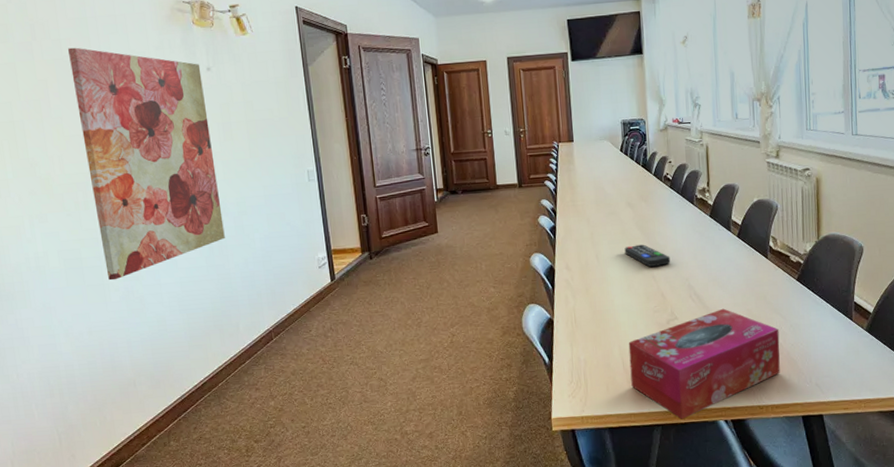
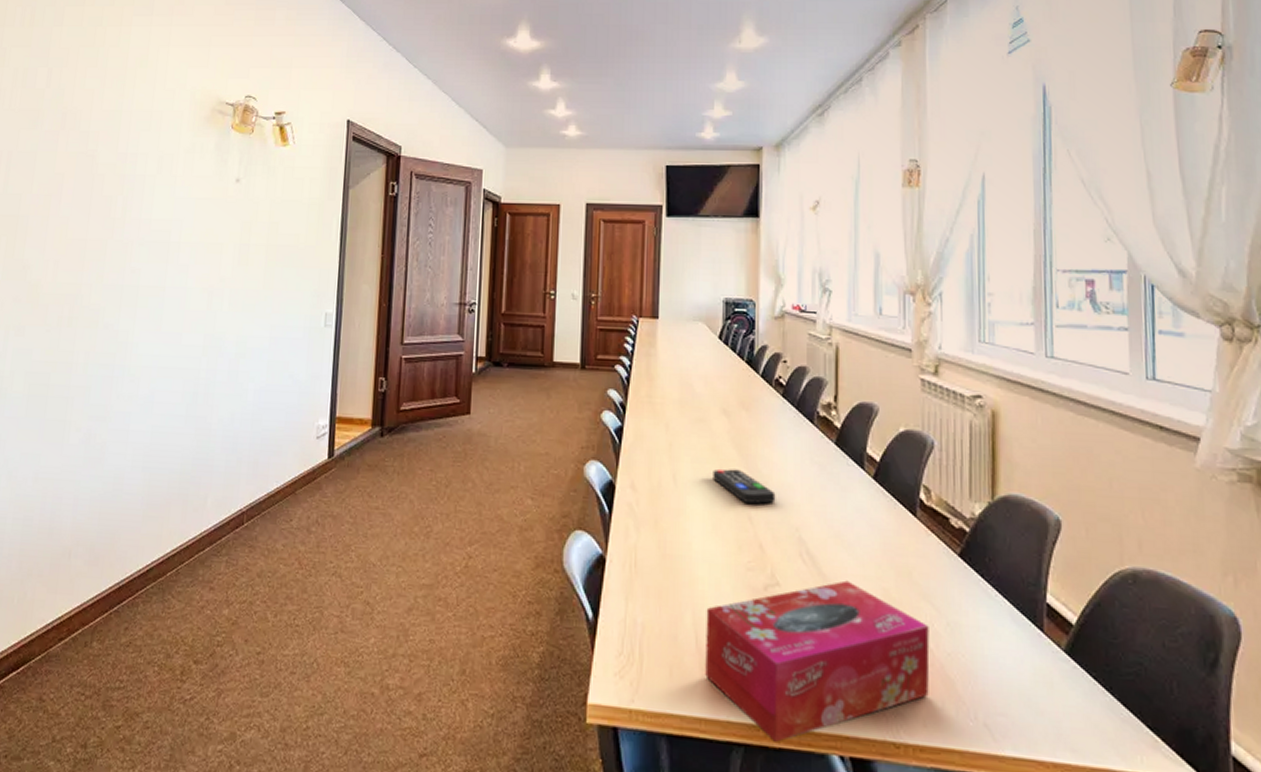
wall art: present [68,47,225,281] -> none [72,141,230,418]

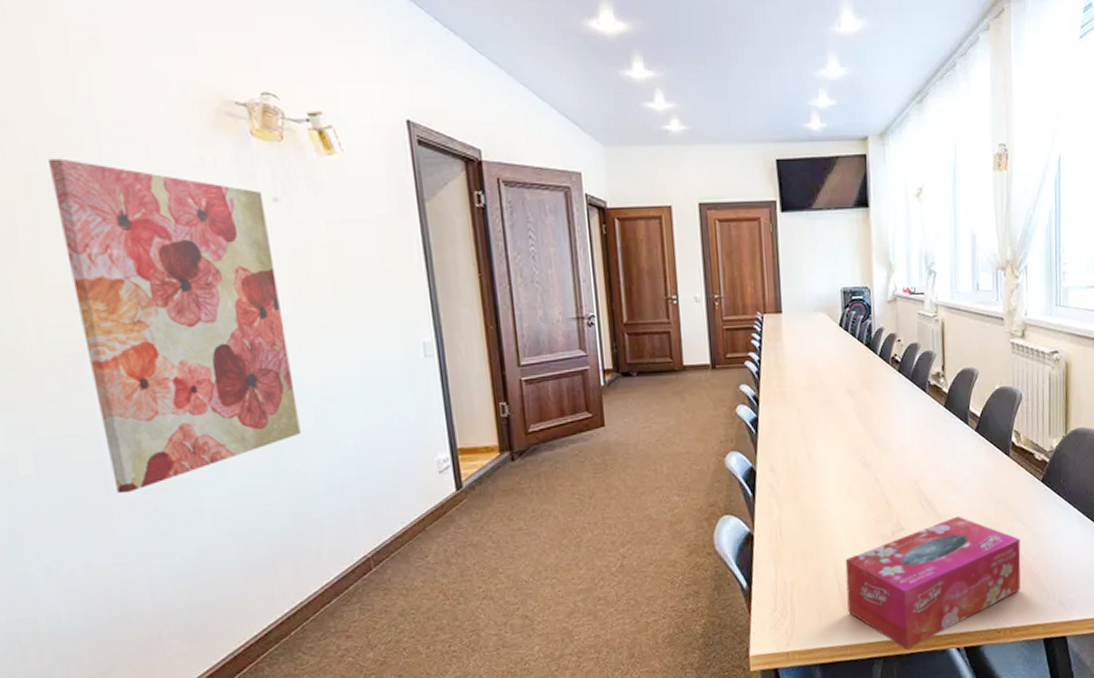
wall art: none [72,141,230,418] -> present [49,158,301,494]
remote control: present [713,468,776,504] -> none [842,440,898,468]

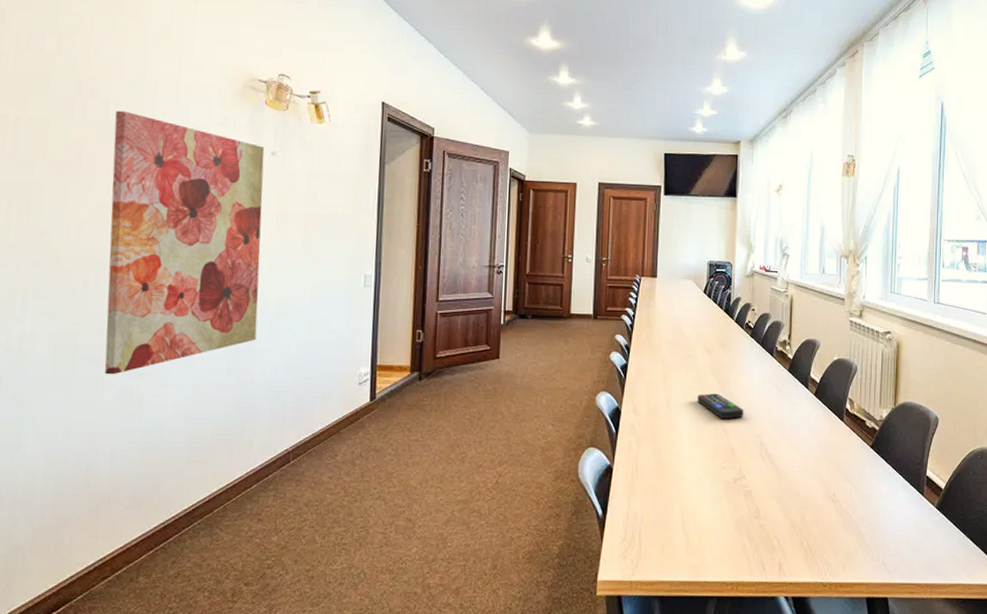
remote control: none [842,440,898,468] -> present [697,393,744,418]
tissue box: present [845,516,1021,650] -> none [689,471,849,592]

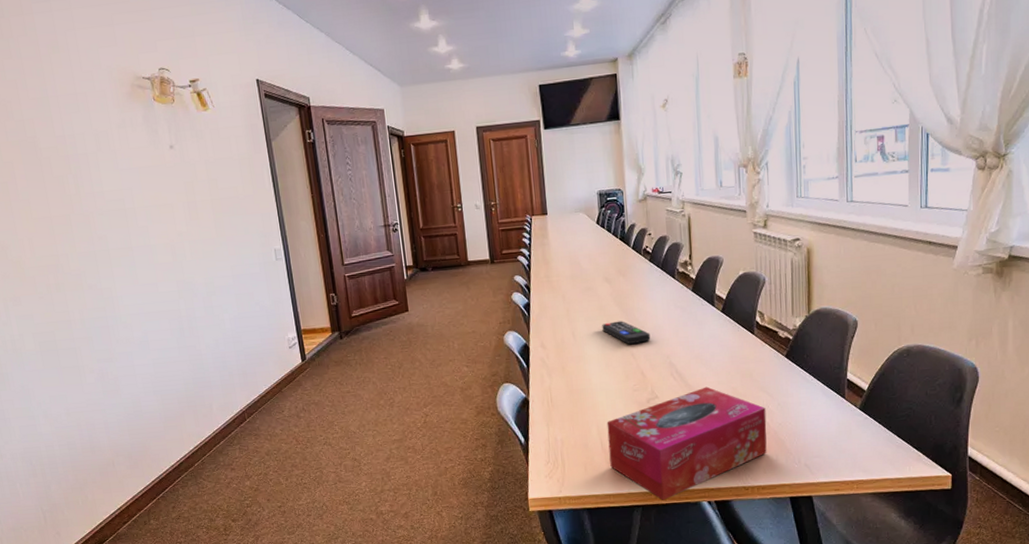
wall art: present [104,110,265,375] -> none [32,128,195,363]
tissue box: none [689,471,849,592] -> present [607,386,767,500]

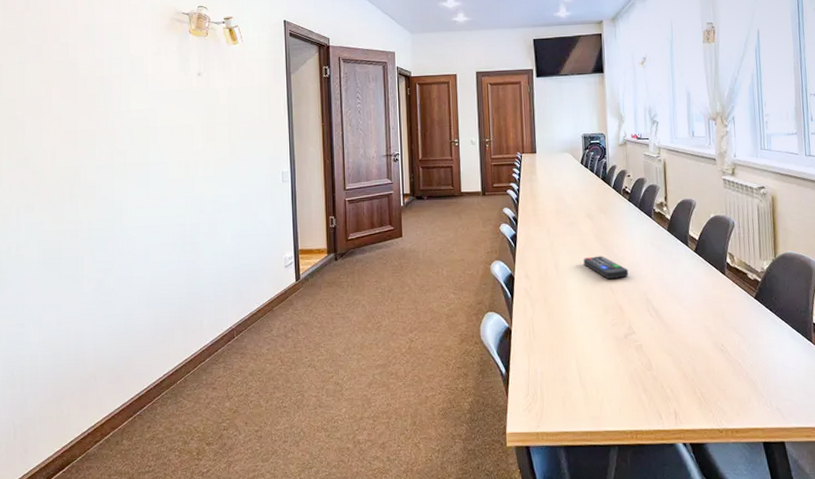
tissue box: present [607,386,767,500] -> none [585,324,740,440]

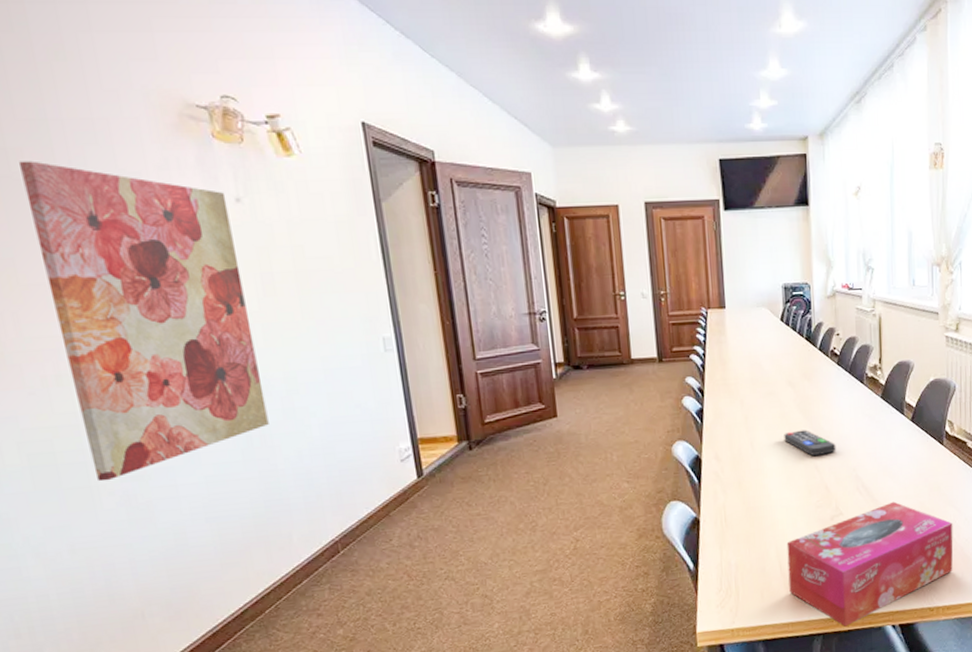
wall art: none [74,51,198,272] -> present [19,161,269,482]
tissue box: none [585,324,740,440] -> present [786,501,953,627]

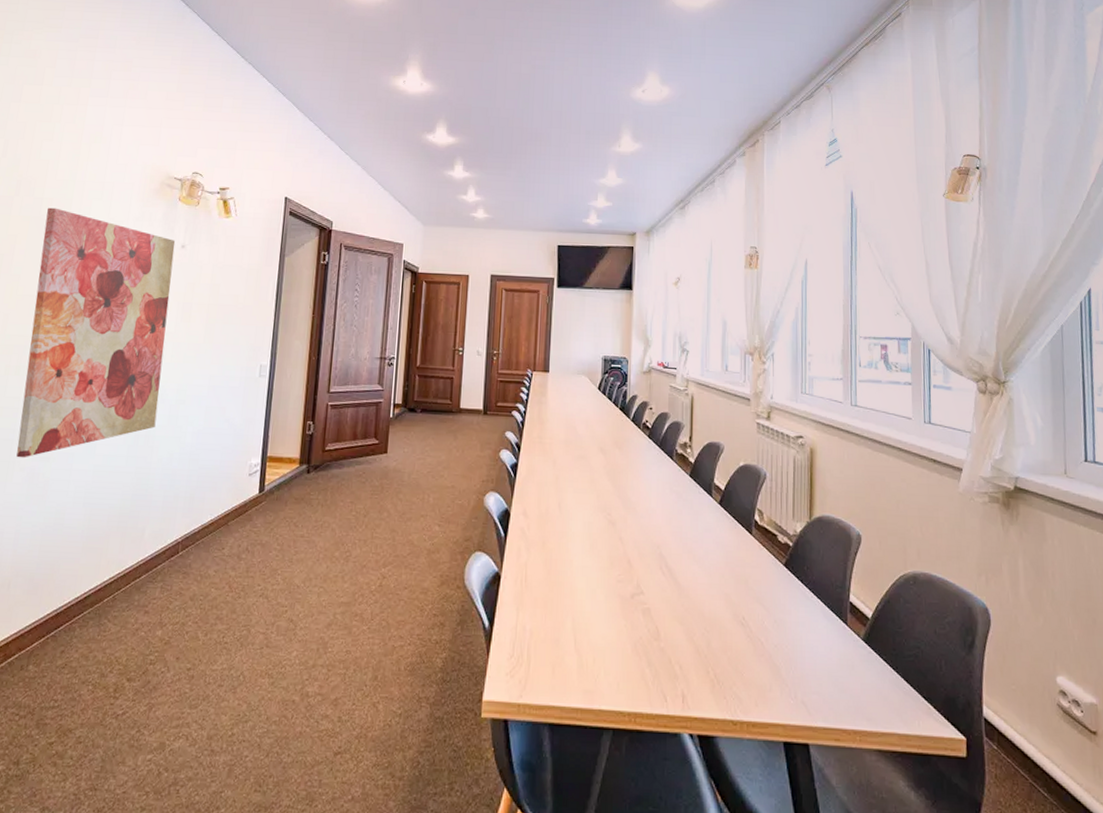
remote control: present [784,430,836,456] -> none [591,497,642,527]
tissue box: present [786,501,953,627] -> none [582,588,761,725]

